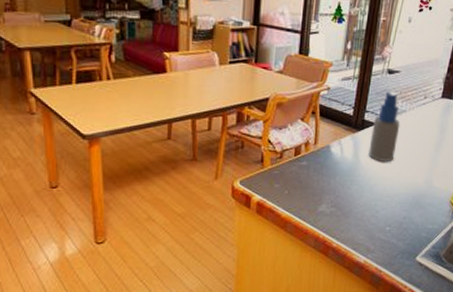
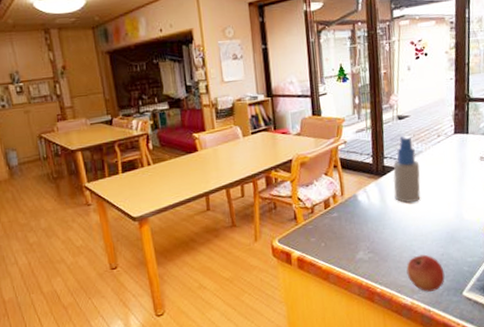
apple: none [365,215,403,253] -> present [406,254,445,292]

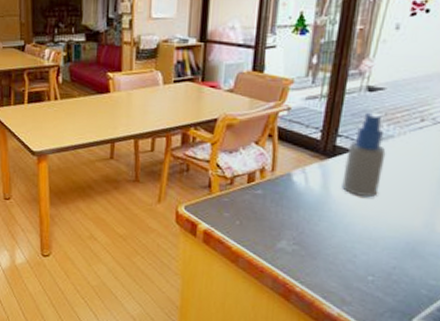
apple: present [406,254,445,292] -> none [339,261,392,308]

